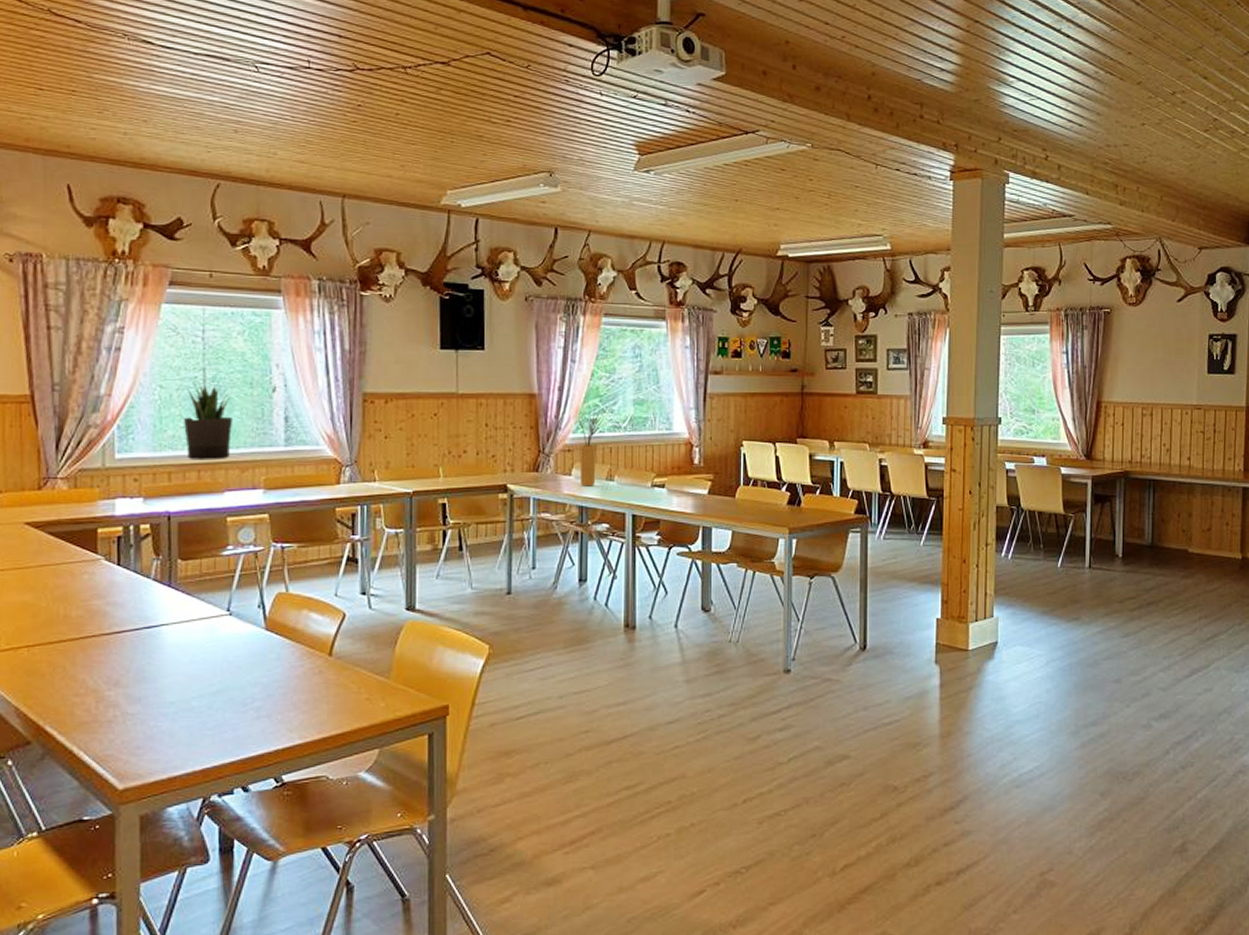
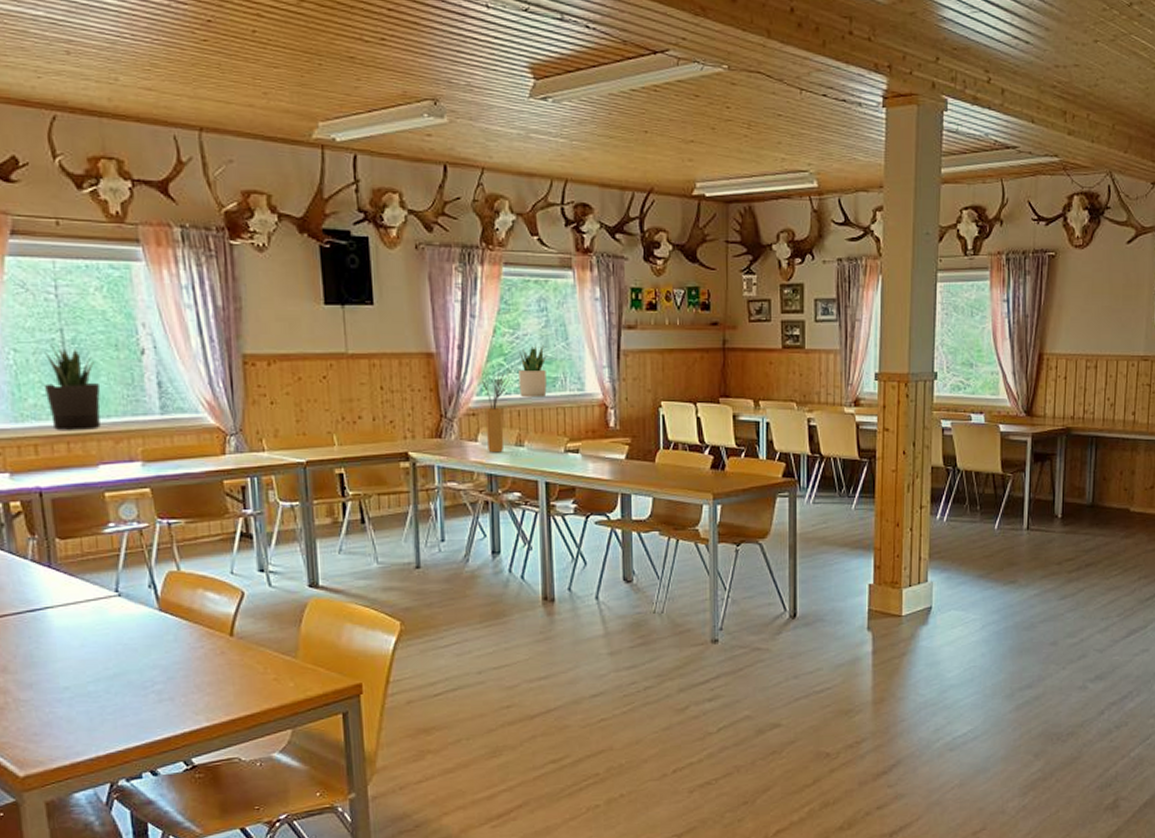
planter: none [612,386,639,436] -> present [519,344,547,398]

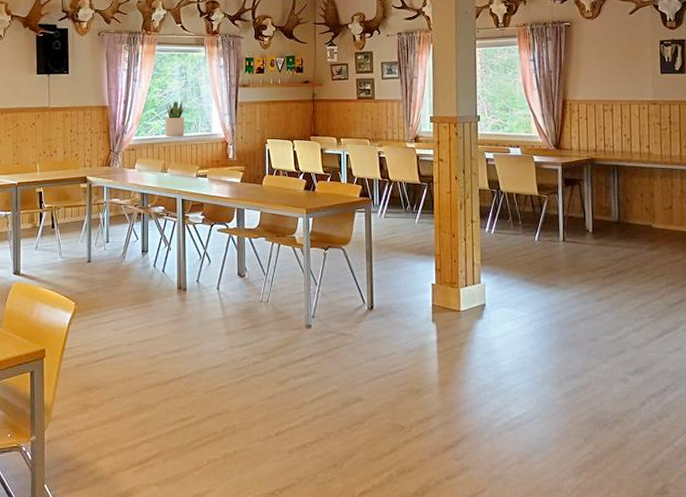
vase: present [482,371,510,453] -> none [140,118,159,177]

